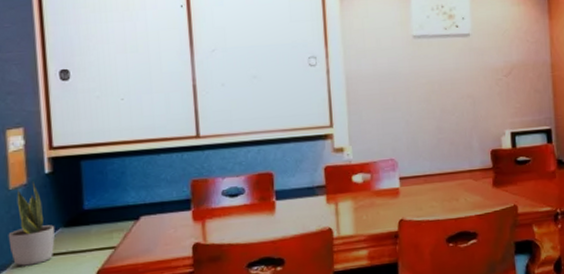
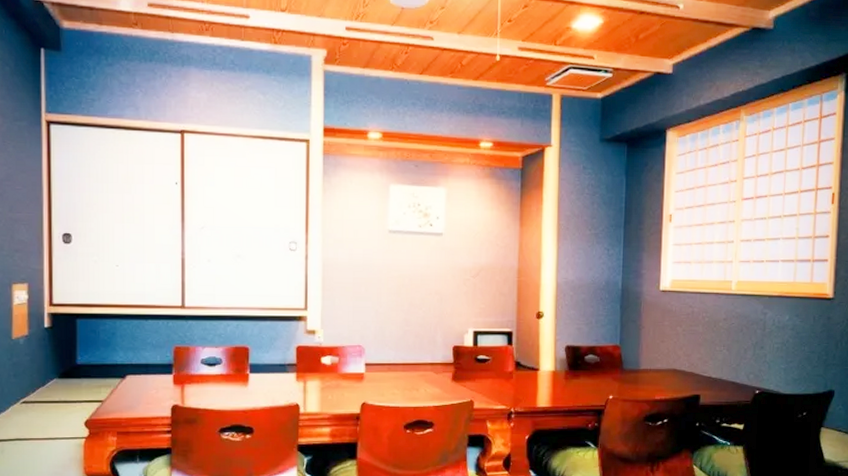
potted plant: present [8,182,55,266] -> none [9,334,50,409]

